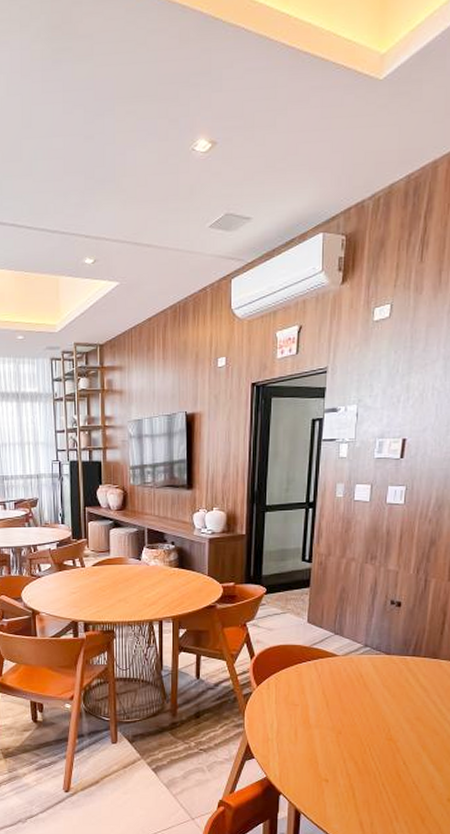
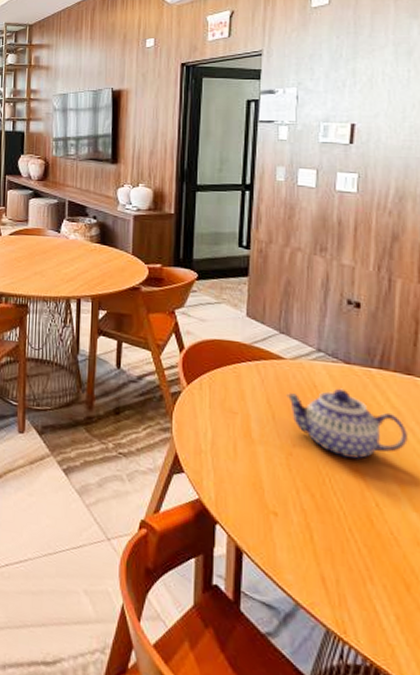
teapot: none [338,675,431,730] -> present [287,388,408,459]

